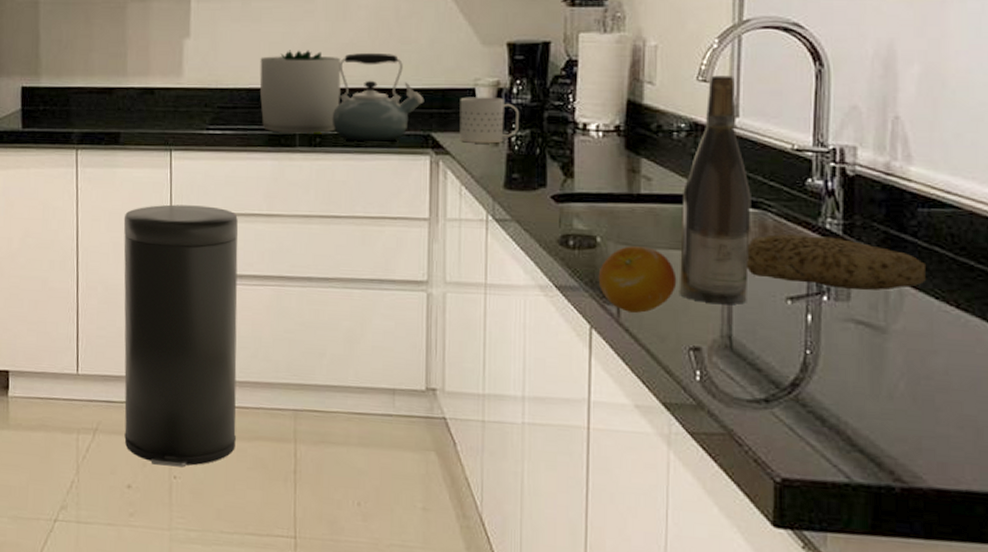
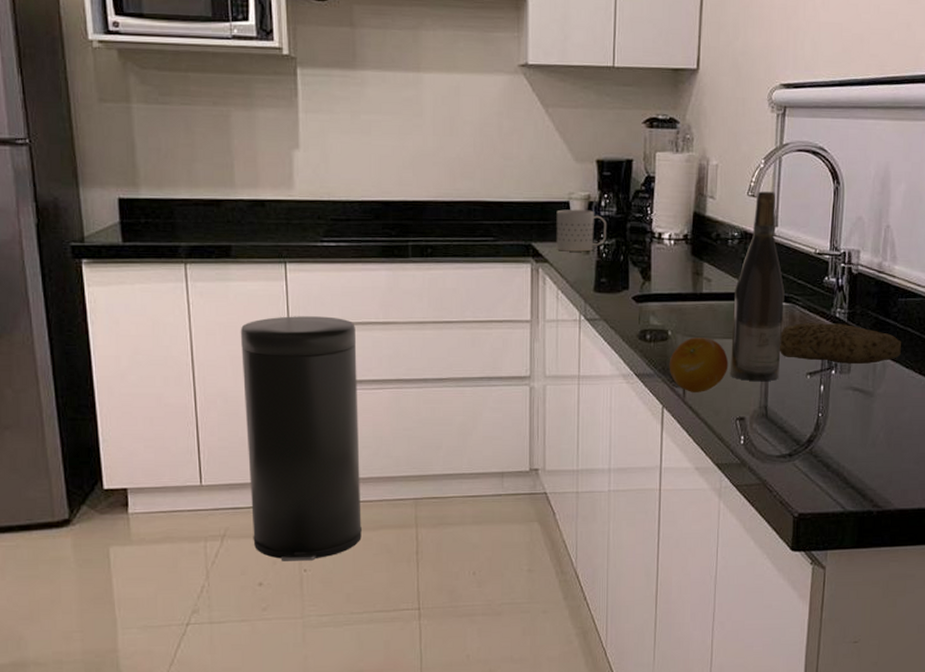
planter: present [259,50,341,134] -> none [371,163,449,245]
kettle: present [332,52,425,142] -> none [442,167,525,252]

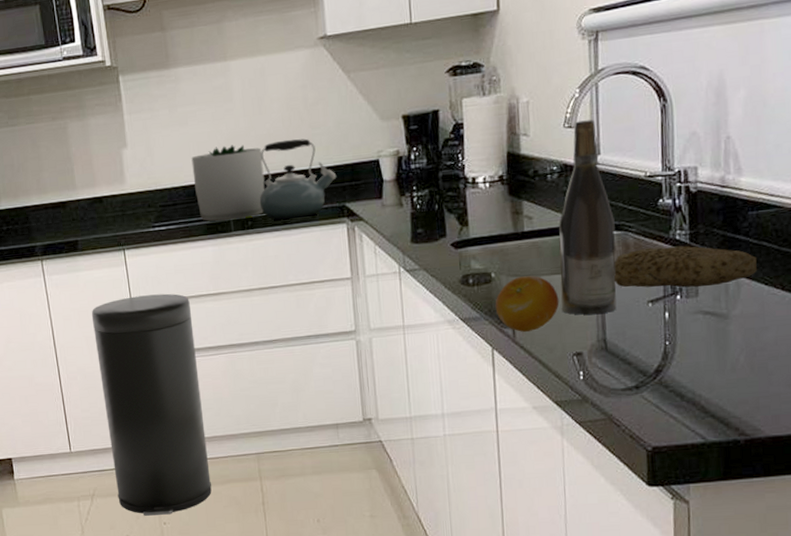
planter: none [371,163,449,245] -> present [191,145,265,222]
kettle: none [442,167,525,252] -> present [259,138,337,220]
mug: present [556,209,607,252] -> none [367,165,419,208]

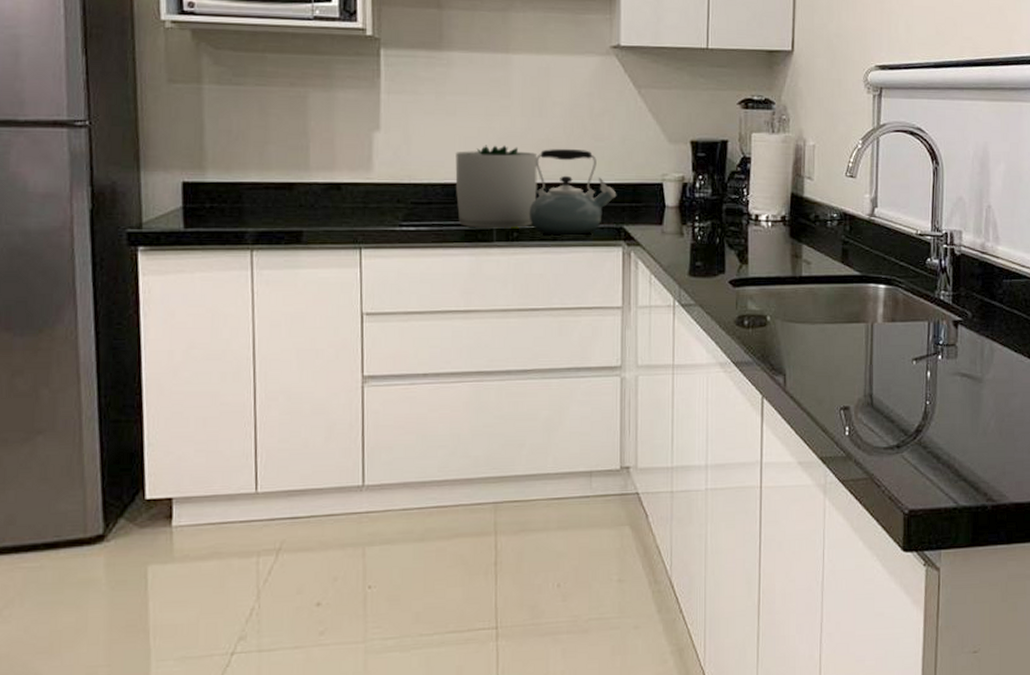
pedal bin: present [91,293,212,516] -> none [308,305,435,577]
fruit: present [495,275,560,332] -> none [768,323,831,381]
wine bottle: present [558,119,617,315] -> none [832,172,887,369]
sponge: present [614,245,758,288] -> none [883,305,1009,348]

